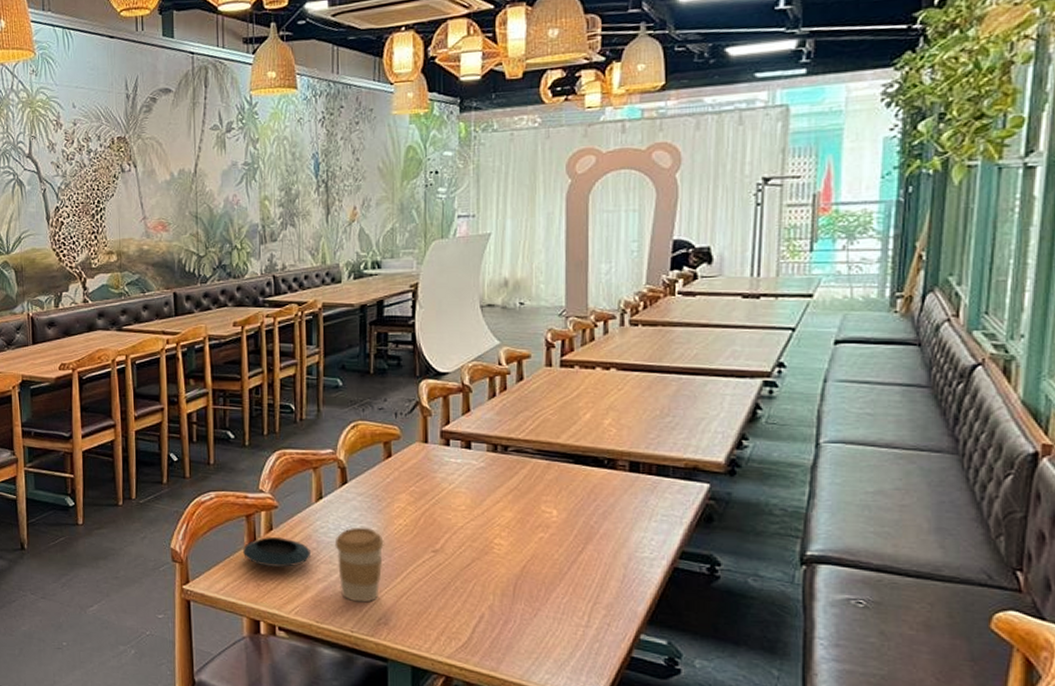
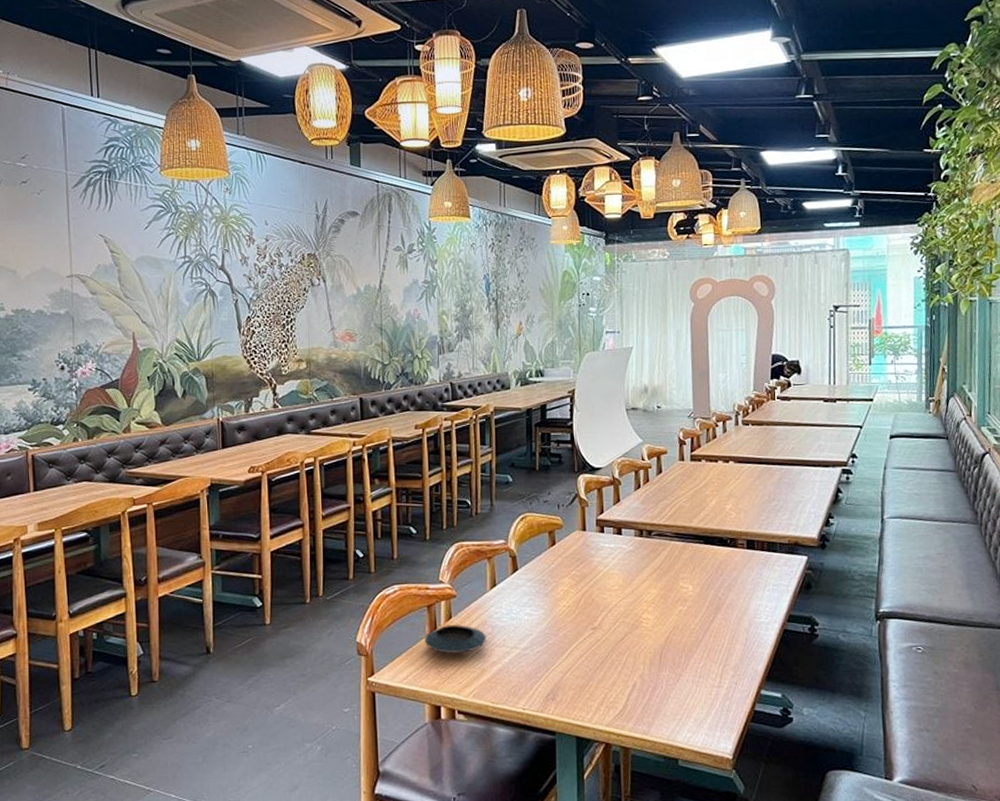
coffee cup: present [334,527,384,603] -> none [507,610,551,681]

